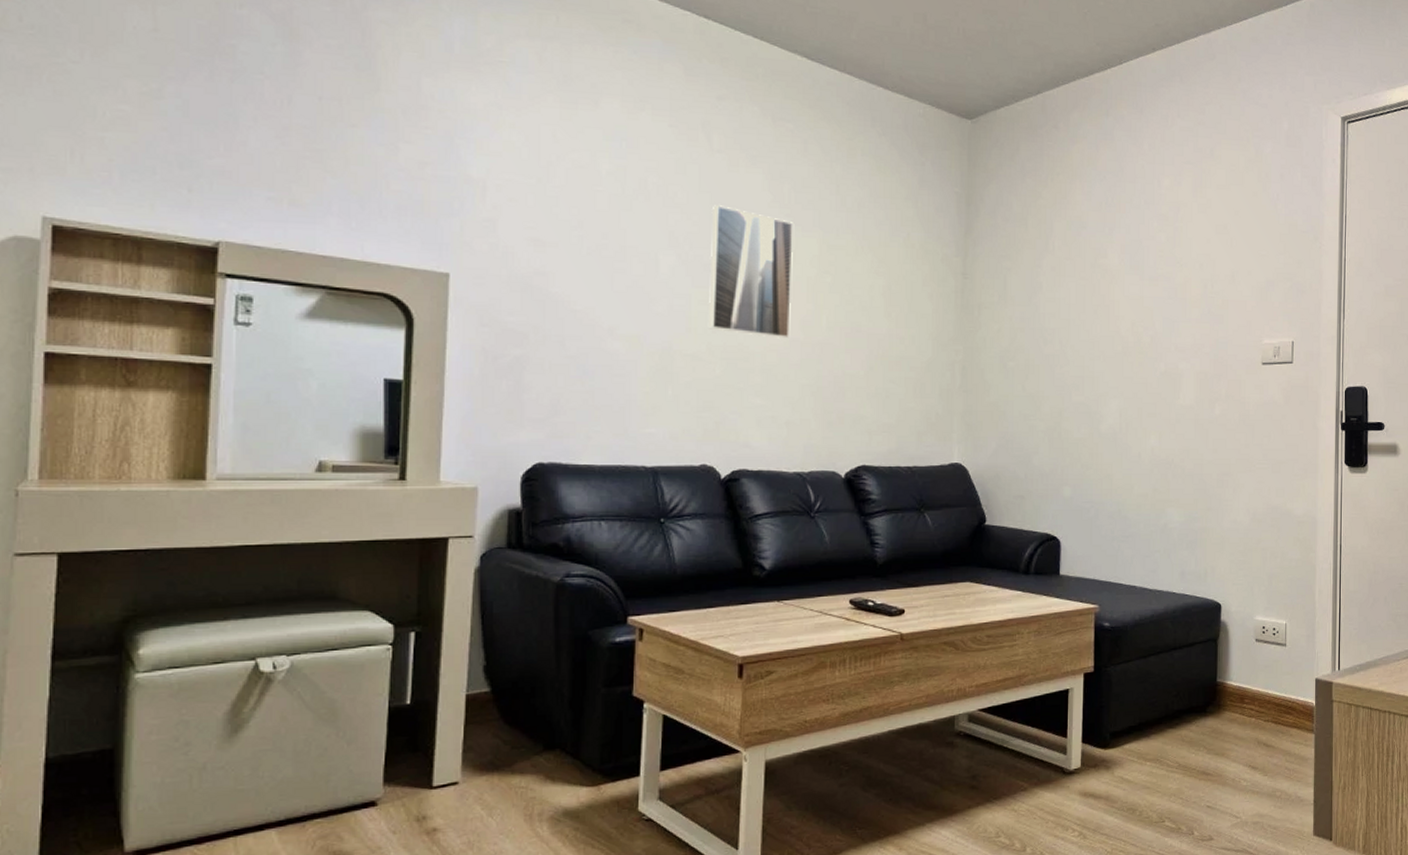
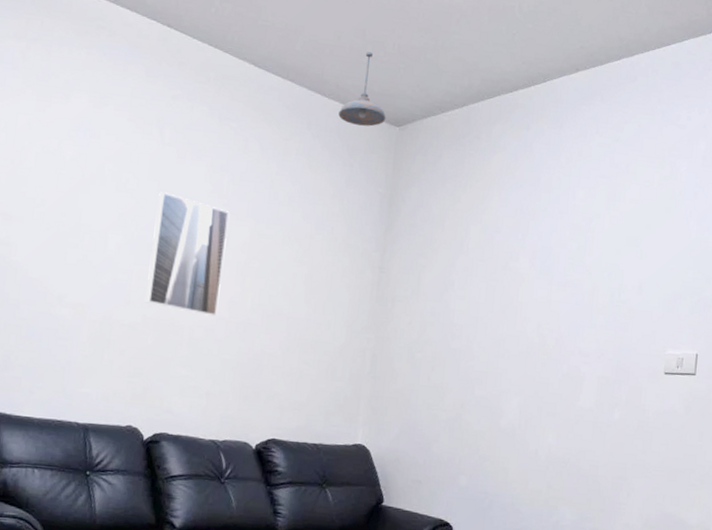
pendant light: none [904,38,956,121] -> present [338,52,386,127]

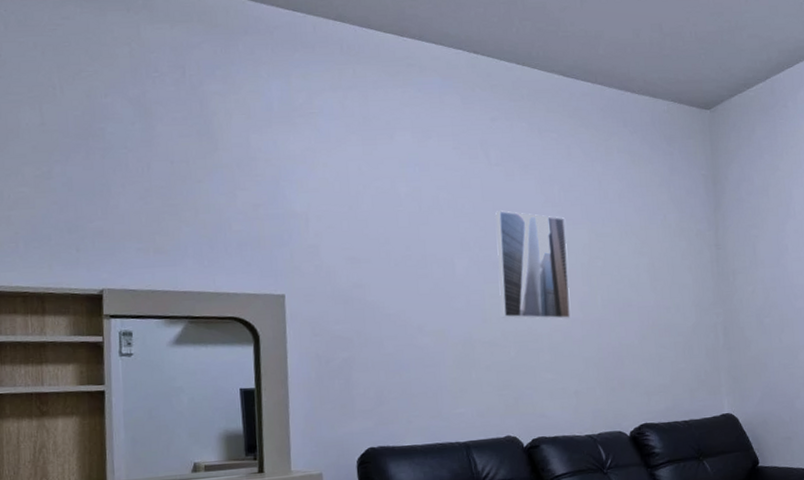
pendant light: present [338,52,386,127] -> none [650,44,696,115]

